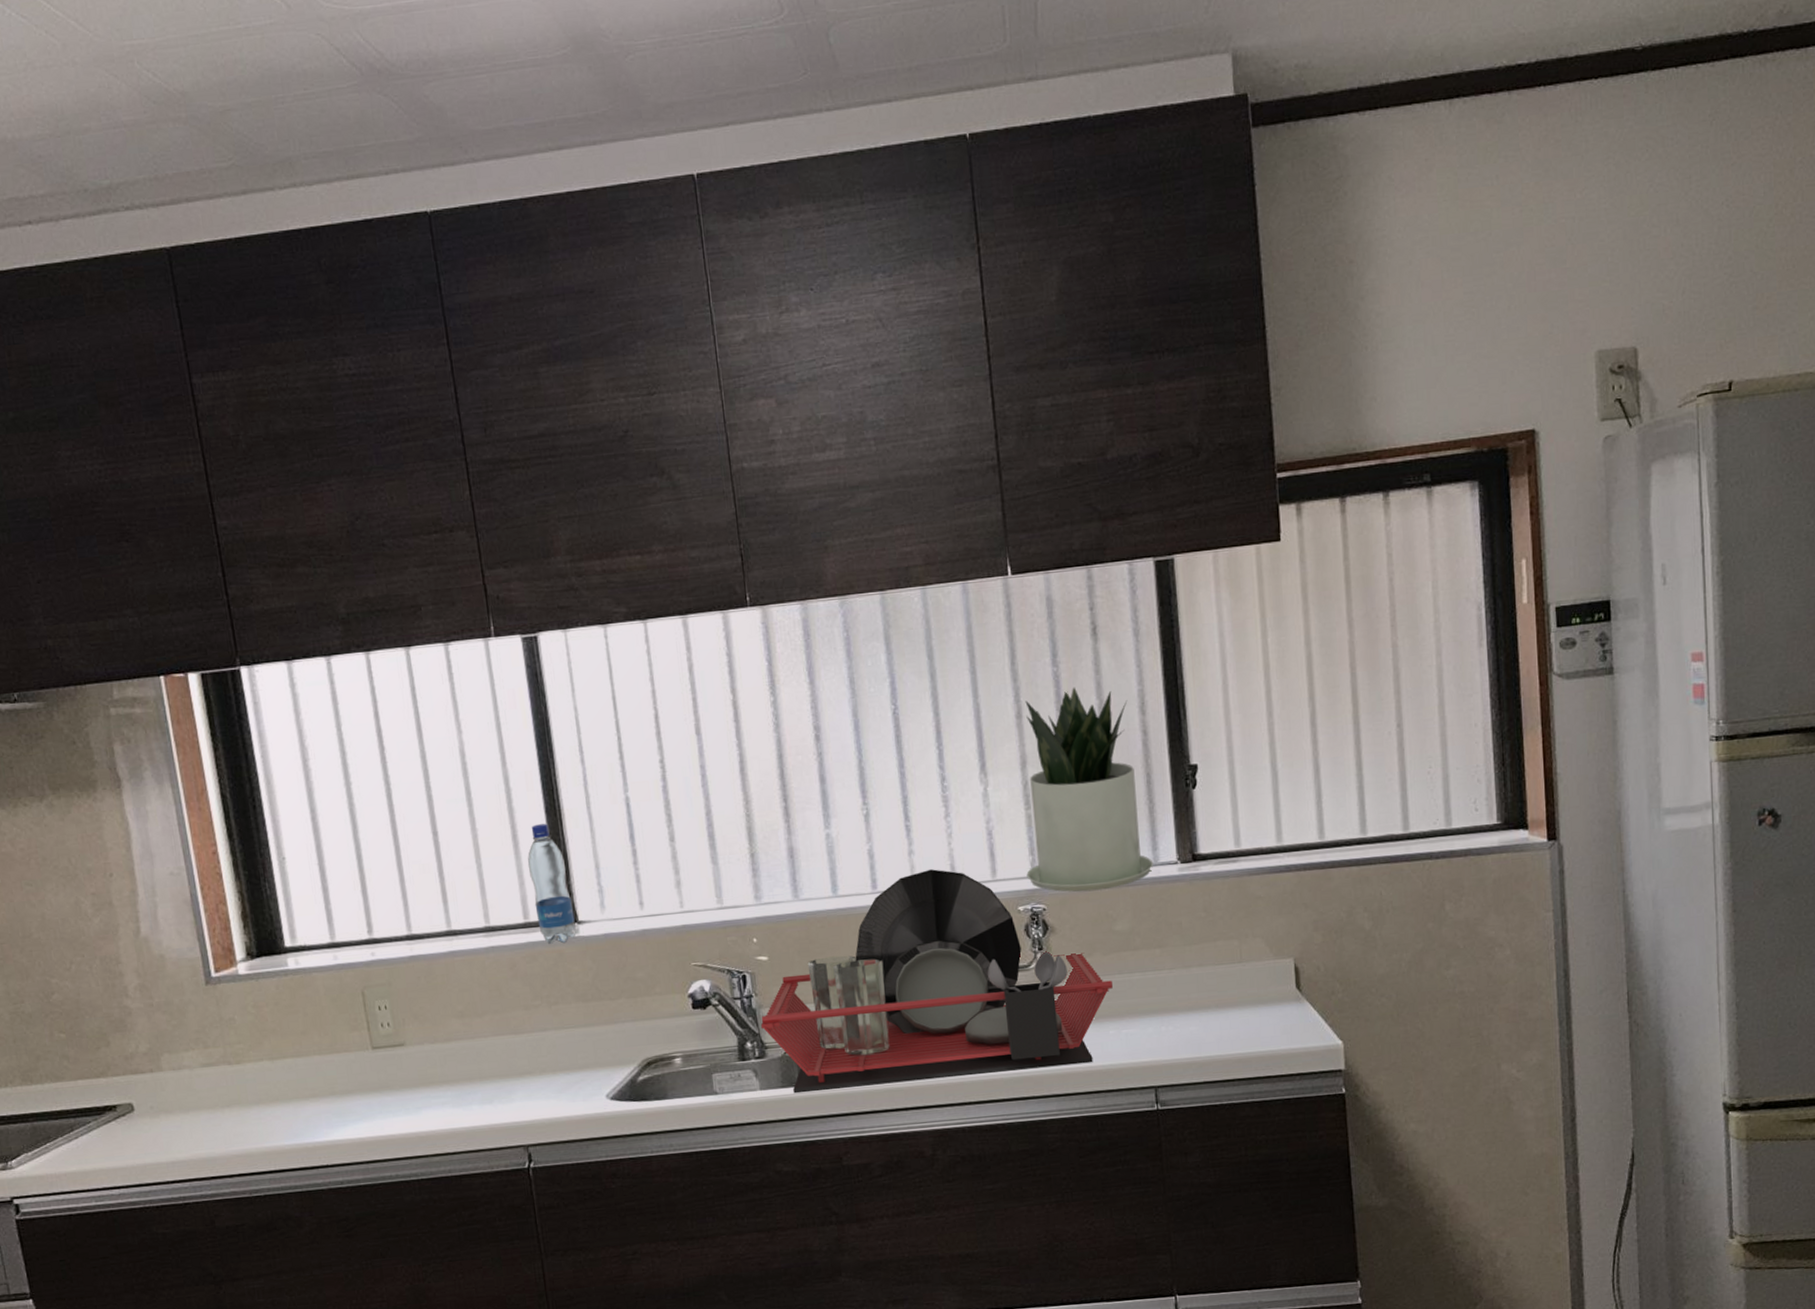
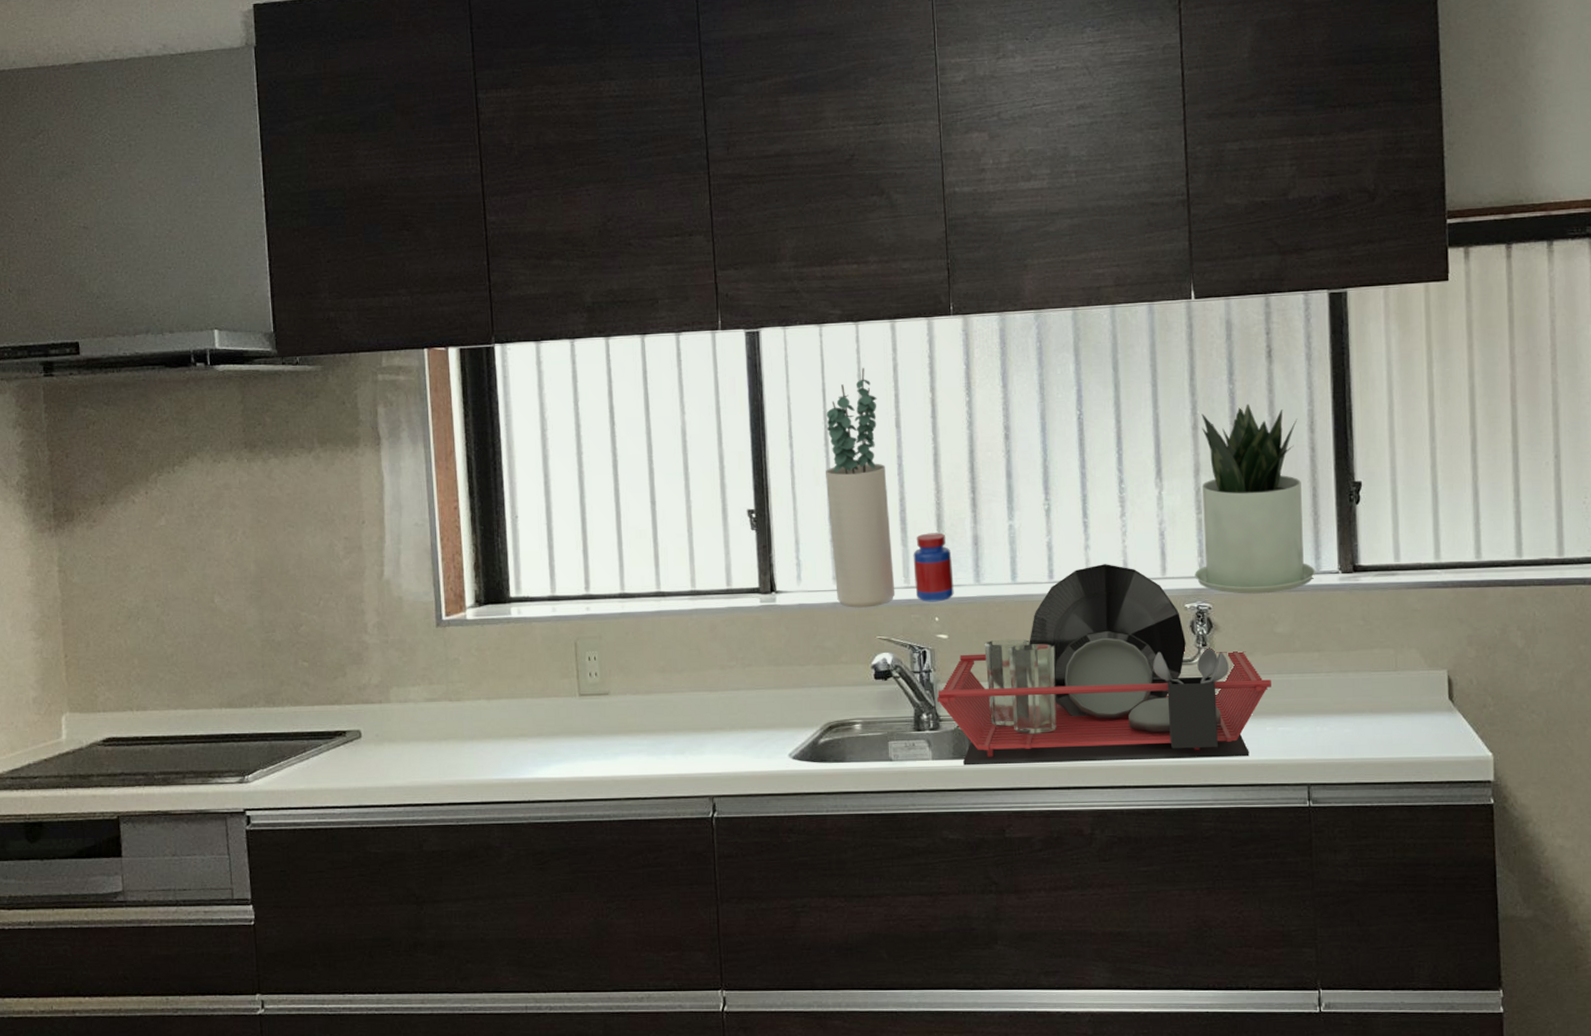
bottle: present [527,823,577,945] -> none [734,500,773,611]
vase: none [618,670,709,935] -> present [826,367,895,608]
jar: none [724,847,772,923] -> present [913,533,954,602]

